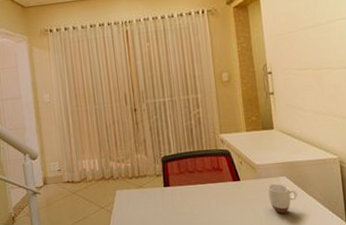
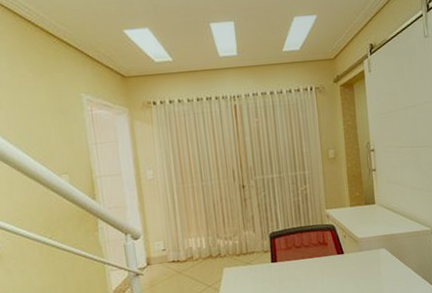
mug: present [267,183,298,214] -> none [368,255,395,283]

